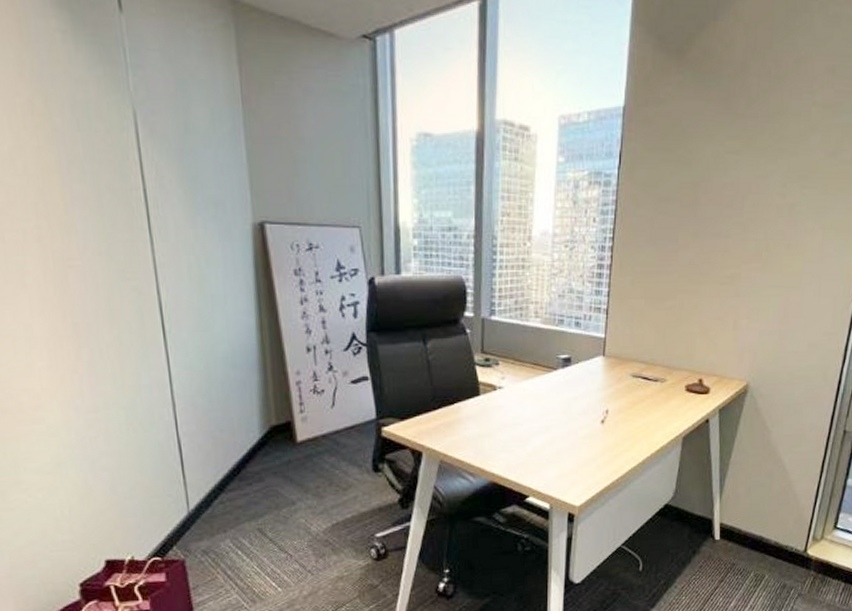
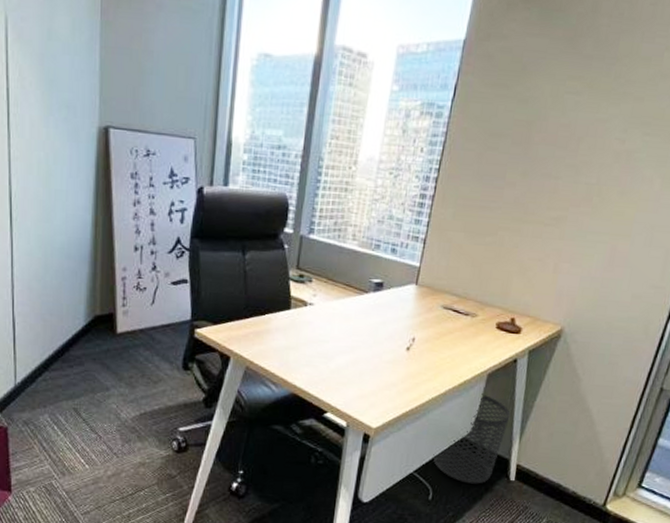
waste bin: none [639,457,708,549] -> present [433,394,510,484]

